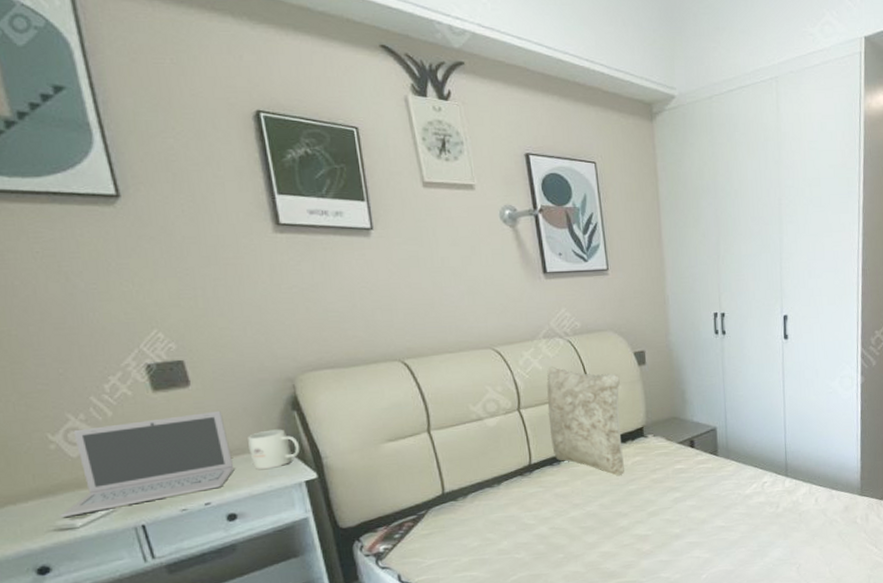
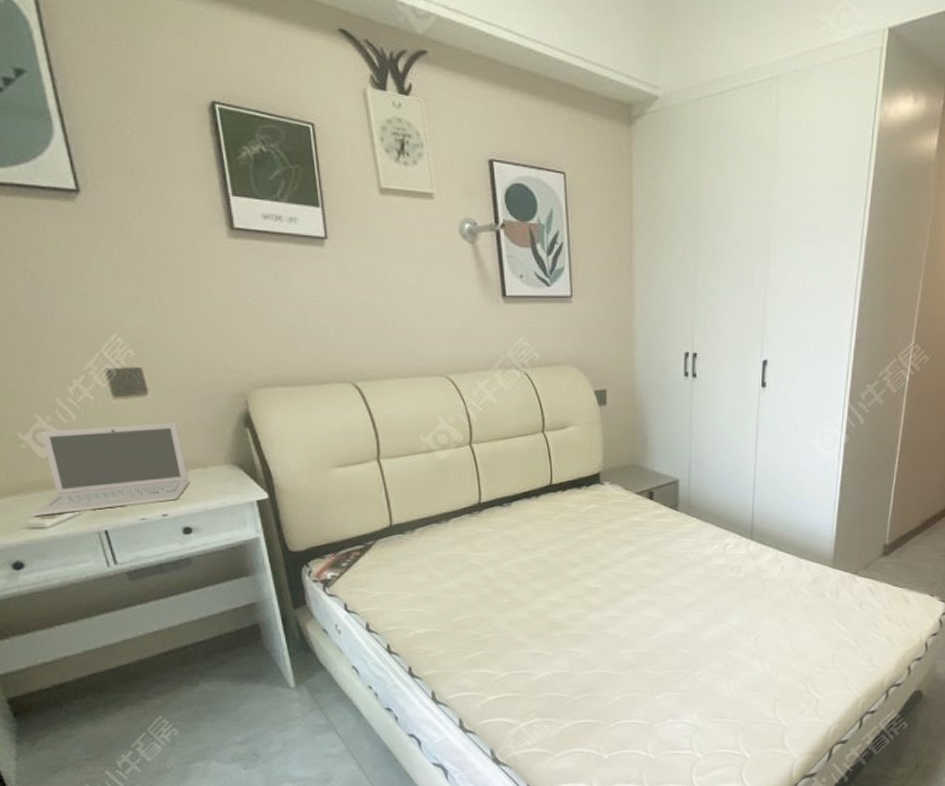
mug: present [248,429,300,470] -> none [202,445,252,486]
pillow: present [547,366,624,476] -> none [500,400,578,522]

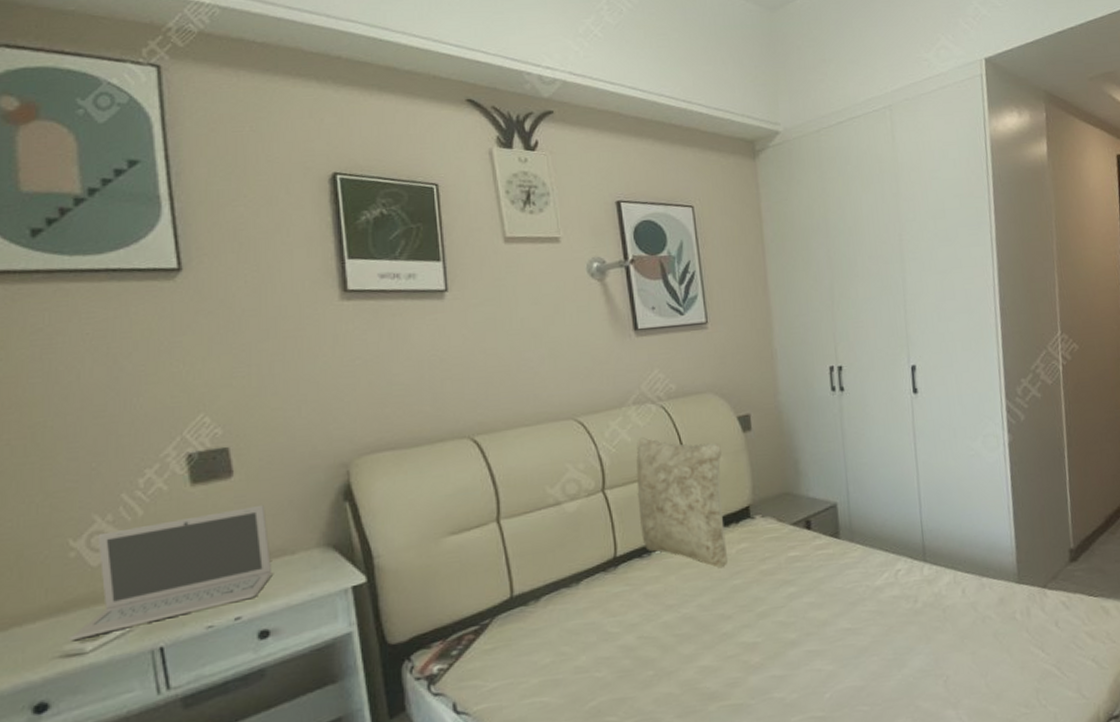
pillow: none [500,400,578,522] -> present [636,437,727,568]

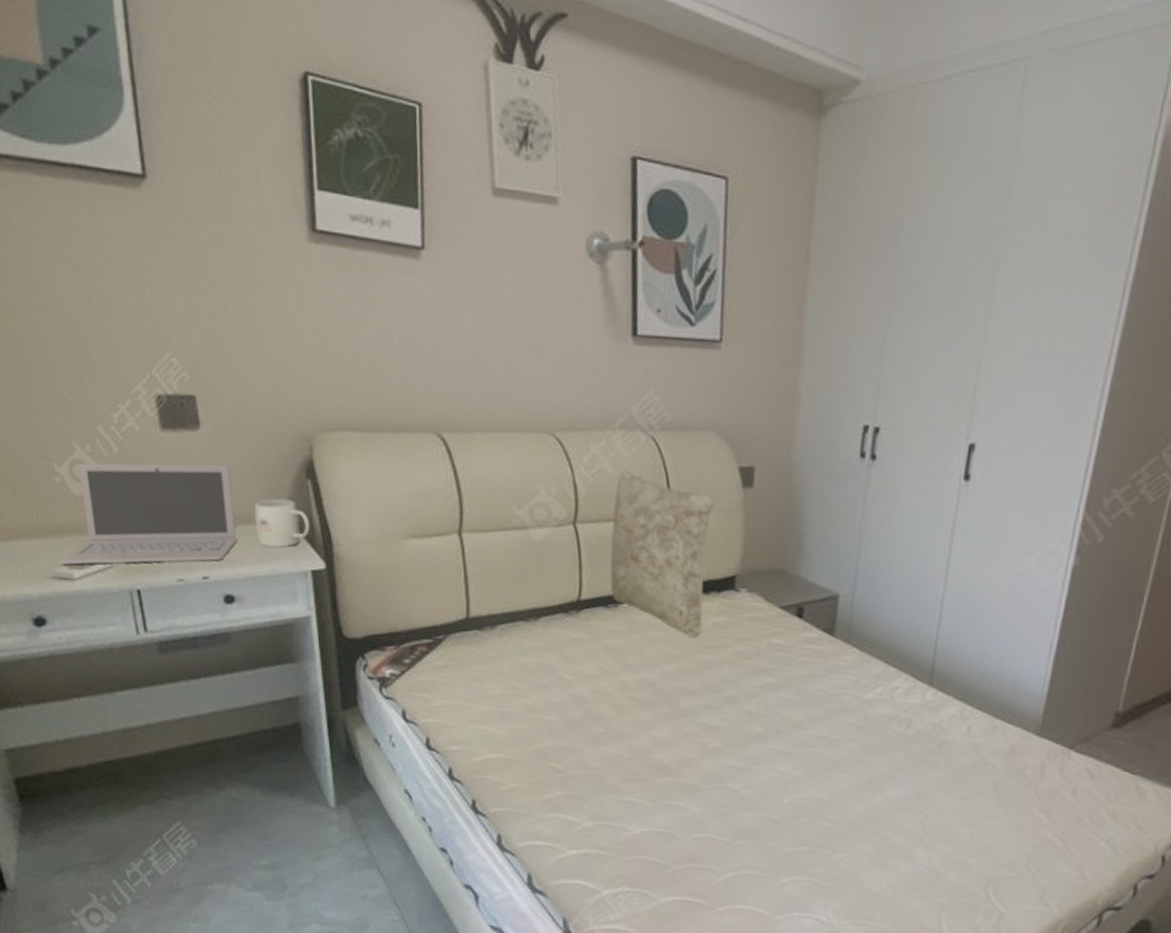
mug: none [291,524,349,575] -> present [255,498,310,548]

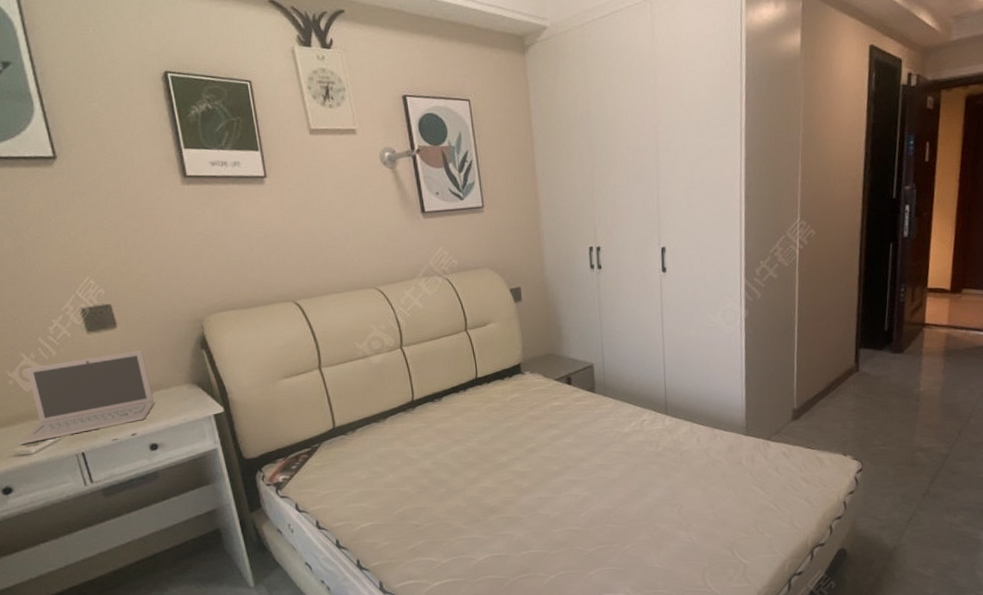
mug: present [255,498,310,548] -> none [165,366,209,404]
pillow: present [609,470,714,638] -> none [427,304,503,412]

